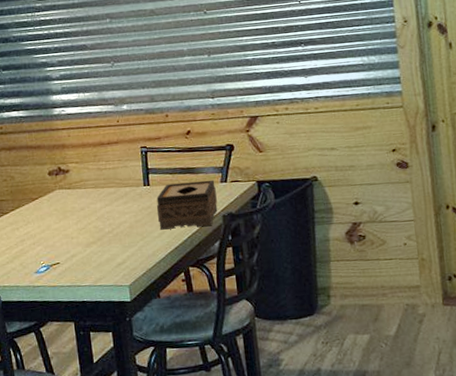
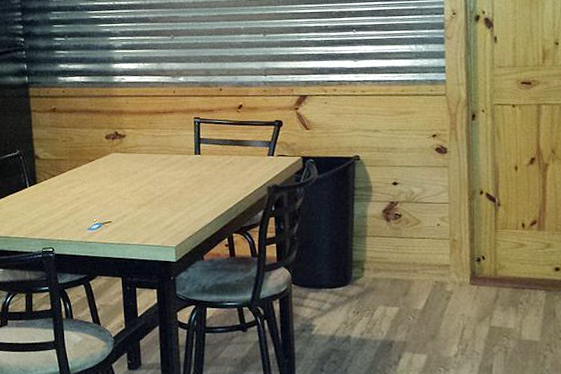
tissue box: present [156,180,218,230] -> none [205,153,263,197]

